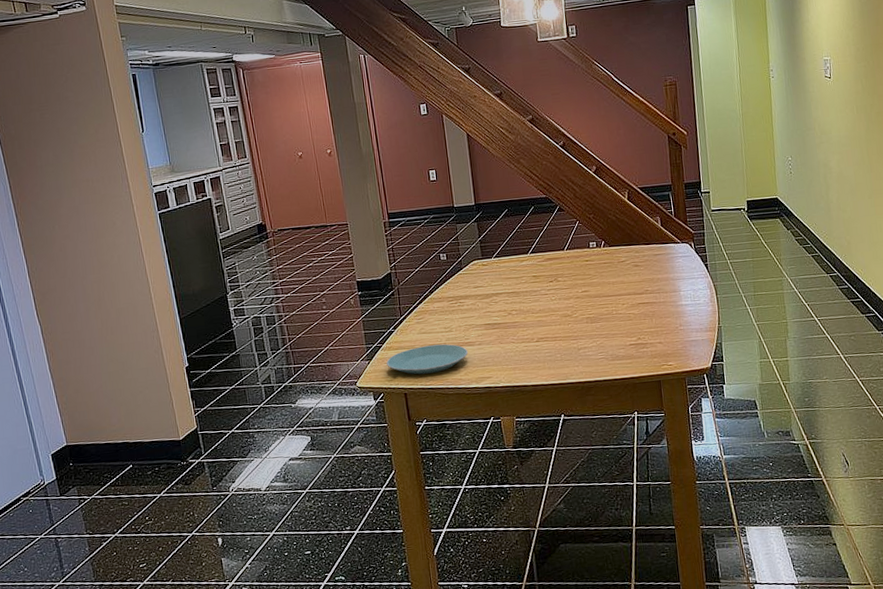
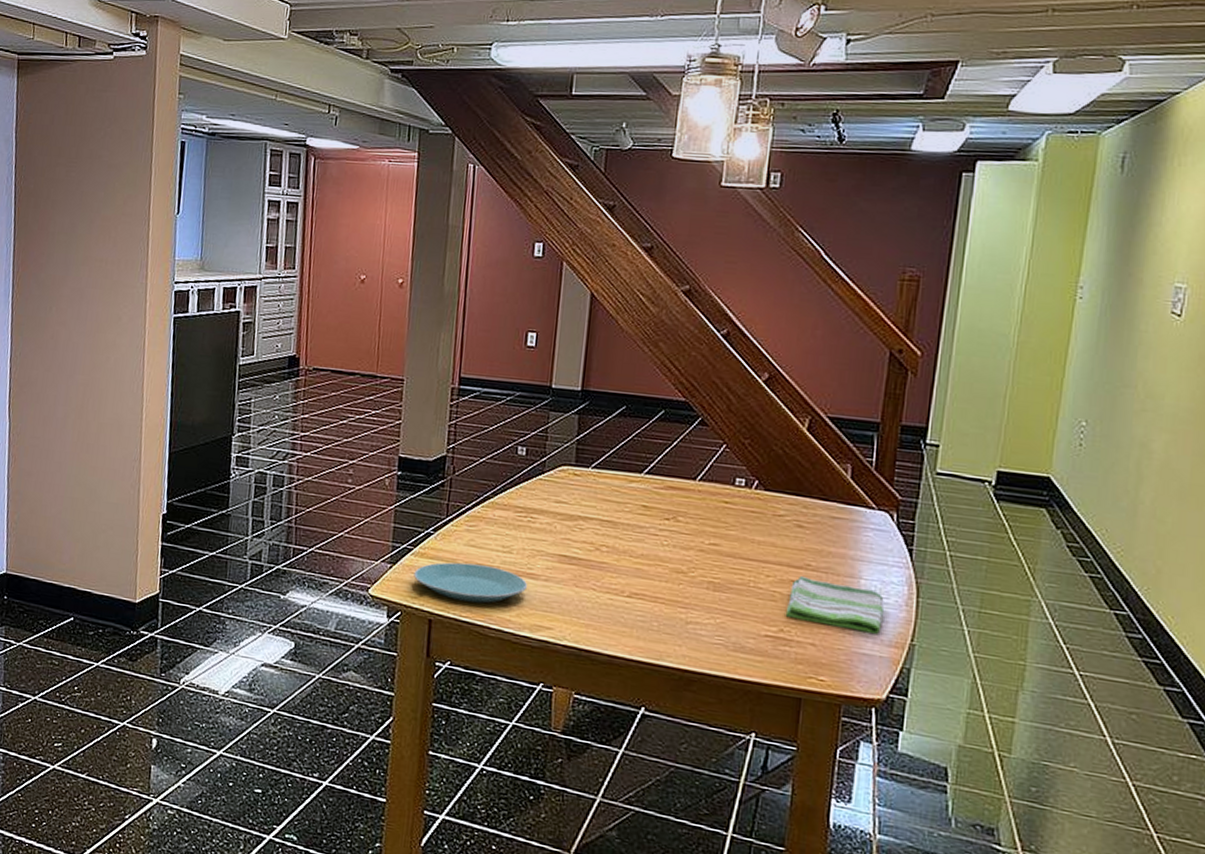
dish towel: none [639,297,699,329] -> present [785,575,884,635]

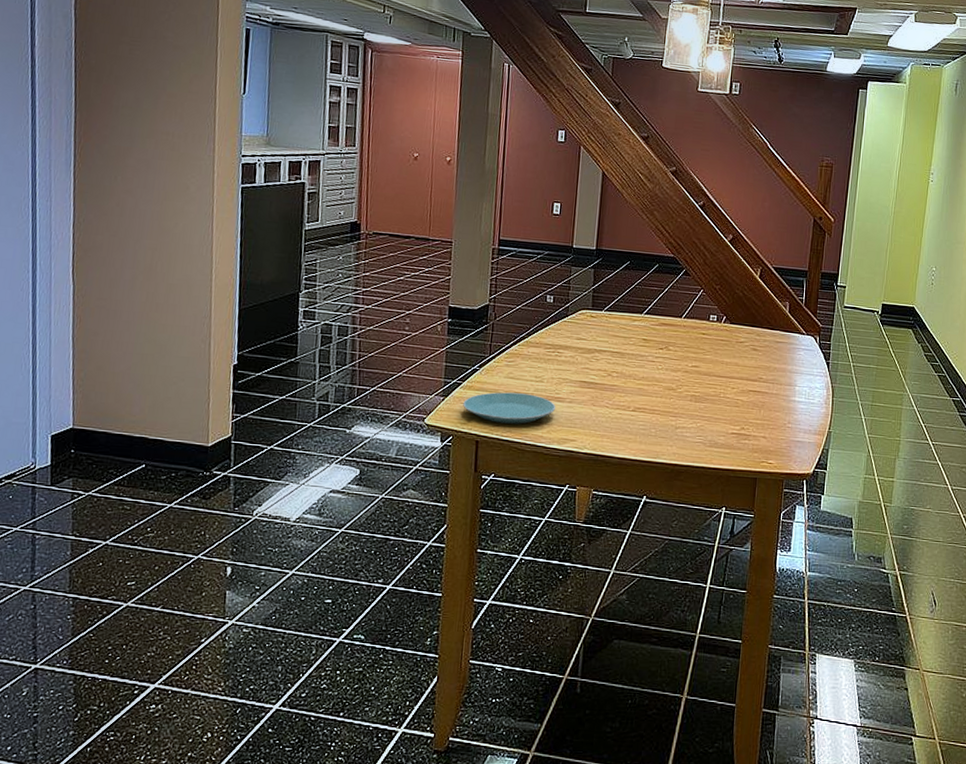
dish towel: present [785,575,884,635] -> none [745,386,811,427]

